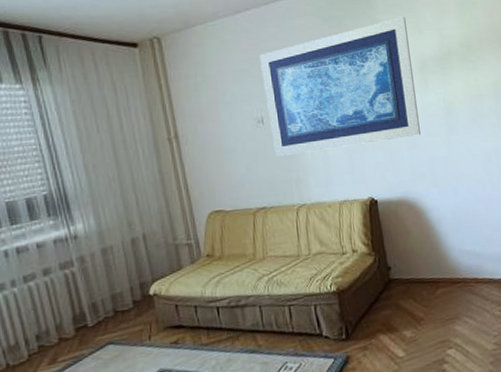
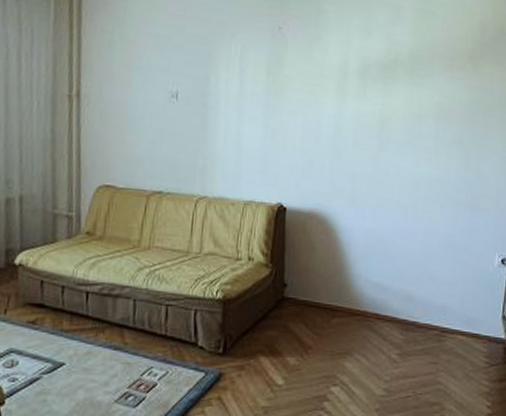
wall art: present [260,16,421,156] -> none [183,11,356,146]

